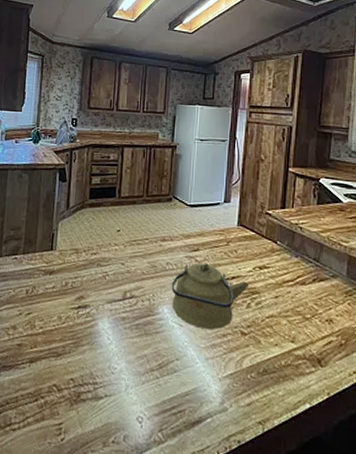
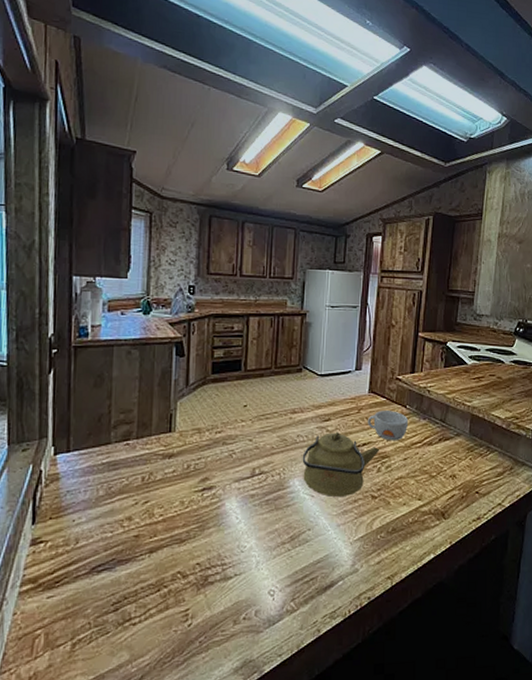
bowl: none [237,244,279,277] -> present [368,411,408,441]

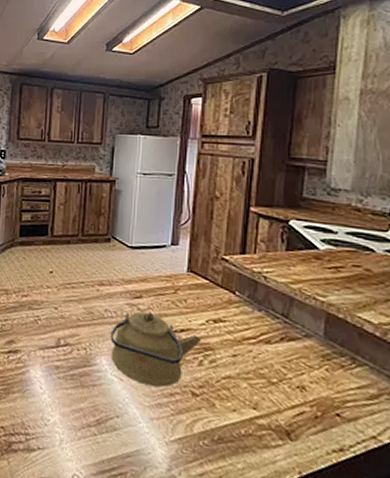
bowl: present [368,411,408,441] -> none [187,294,237,332]

